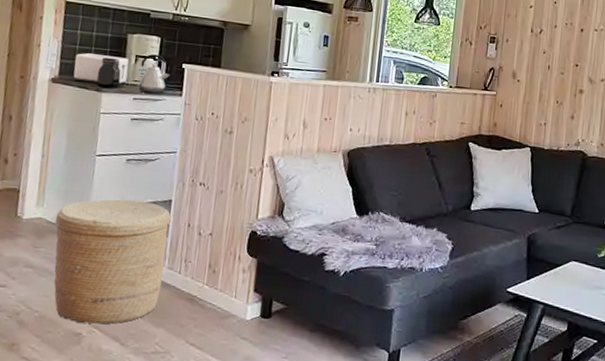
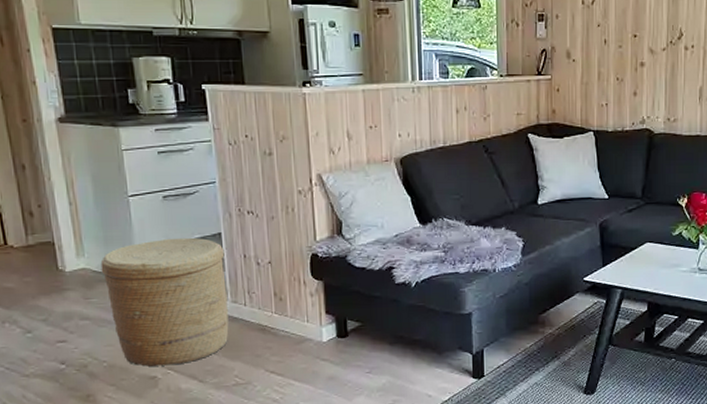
toaster: present [73,53,129,85] -> none [78,85,143,118]
jar: present [96,57,121,89] -> none [108,87,136,122]
kettle: present [136,54,170,95] -> none [155,78,191,123]

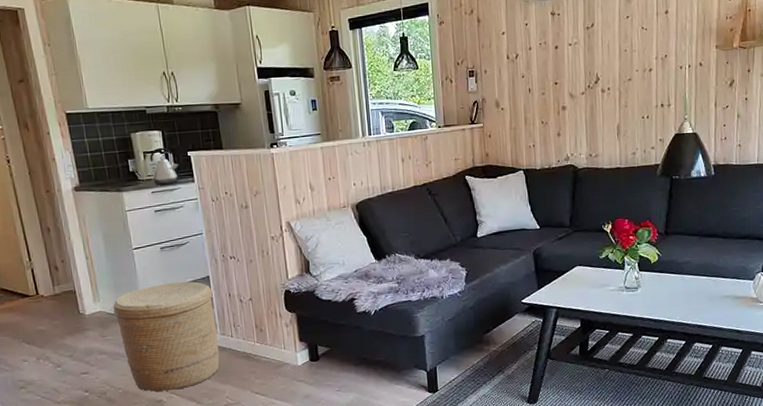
kettle: none [155,78,191,123] -> present [150,148,179,186]

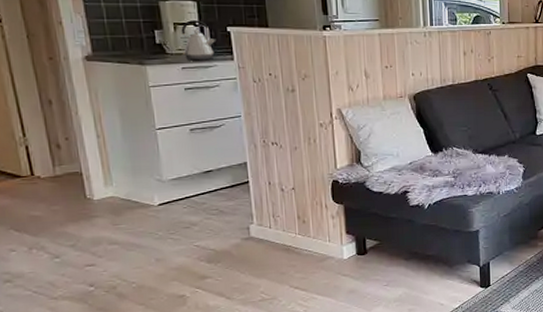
basket: present [113,281,220,393] -> none [129,167,255,287]

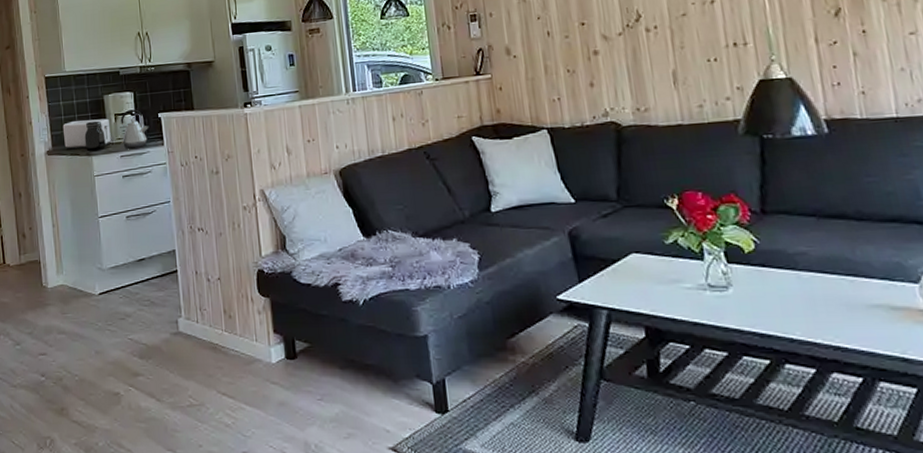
toaster: none [105,26,170,57] -> present [62,118,111,150]
jar: none [135,28,163,61] -> present [84,120,106,152]

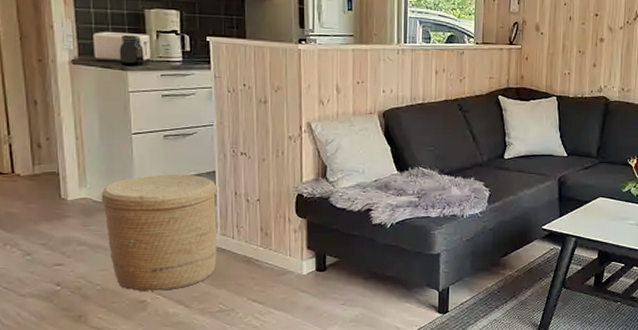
basket: none [75,255,183,383] -> present [101,174,218,292]
kettle: present [120,109,149,150] -> none [162,29,196,70]

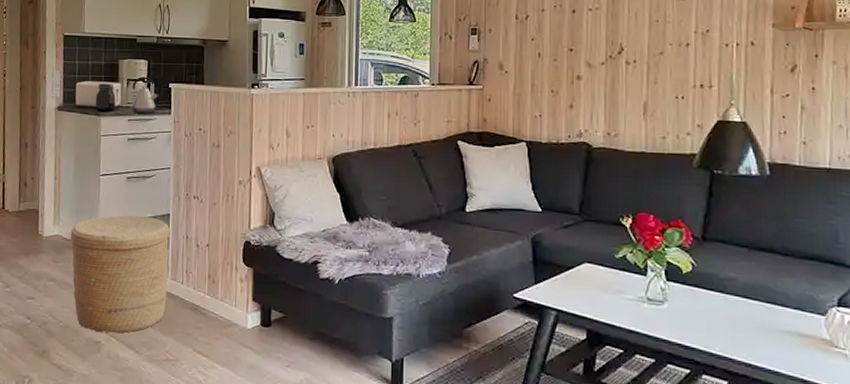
kettle: none [162,29,196,70] -> present [130,77,159,115]

